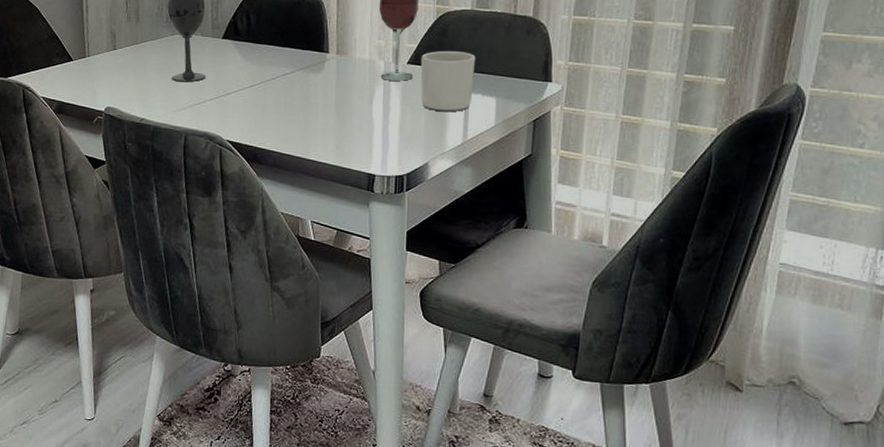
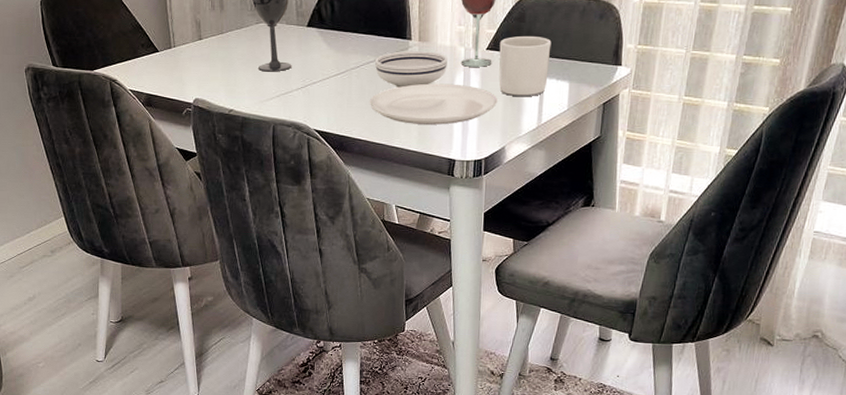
plate: none [284,96,420,139] -> present [369,83,498,125]
bowl: none [291,64,367,100] -> present [375,51,448,88]

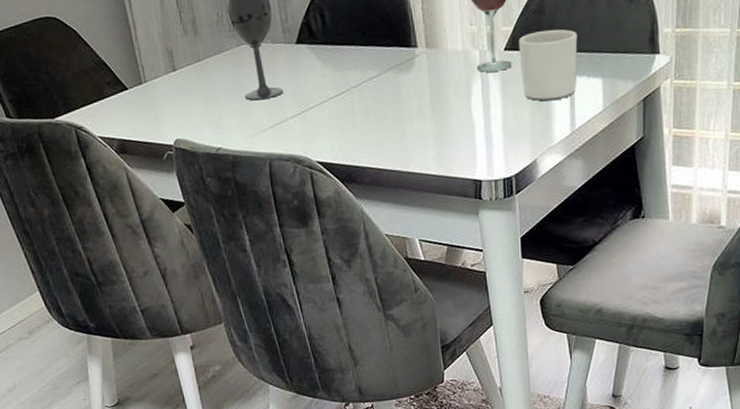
plate: present [369,83,498,125] -> none [376,93,523,144]
bowl: present [375,51,448,88] -> none [379,58,462,104]

